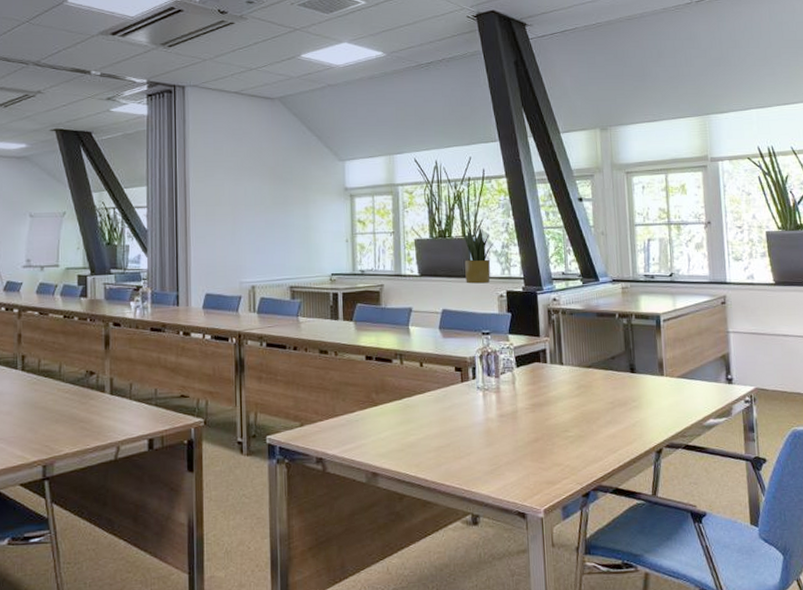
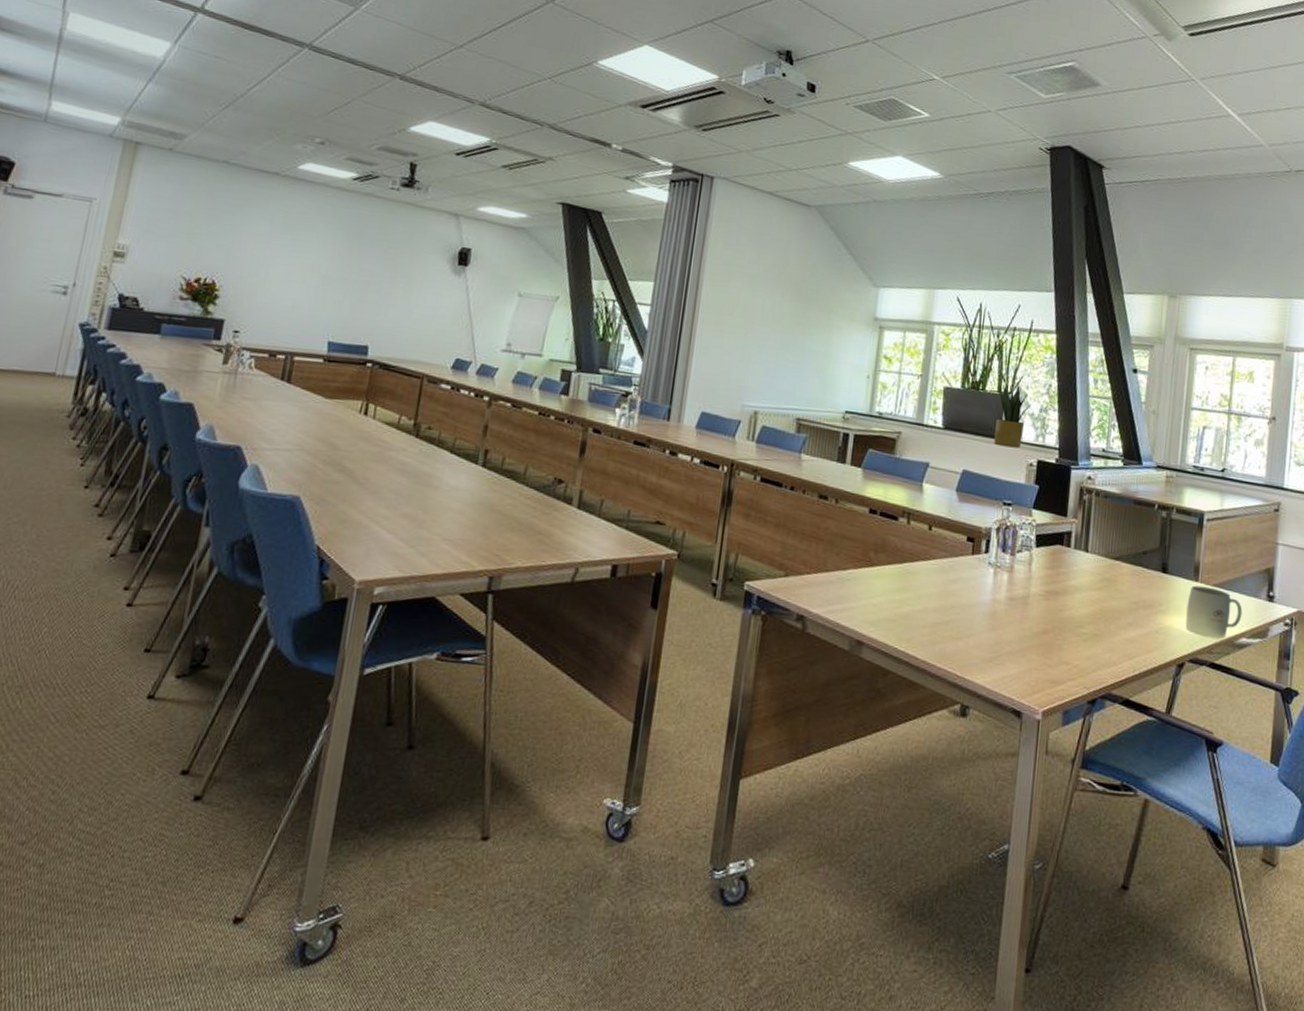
mug: none [656,379,707,424] -> present [1185,585,1243,640]

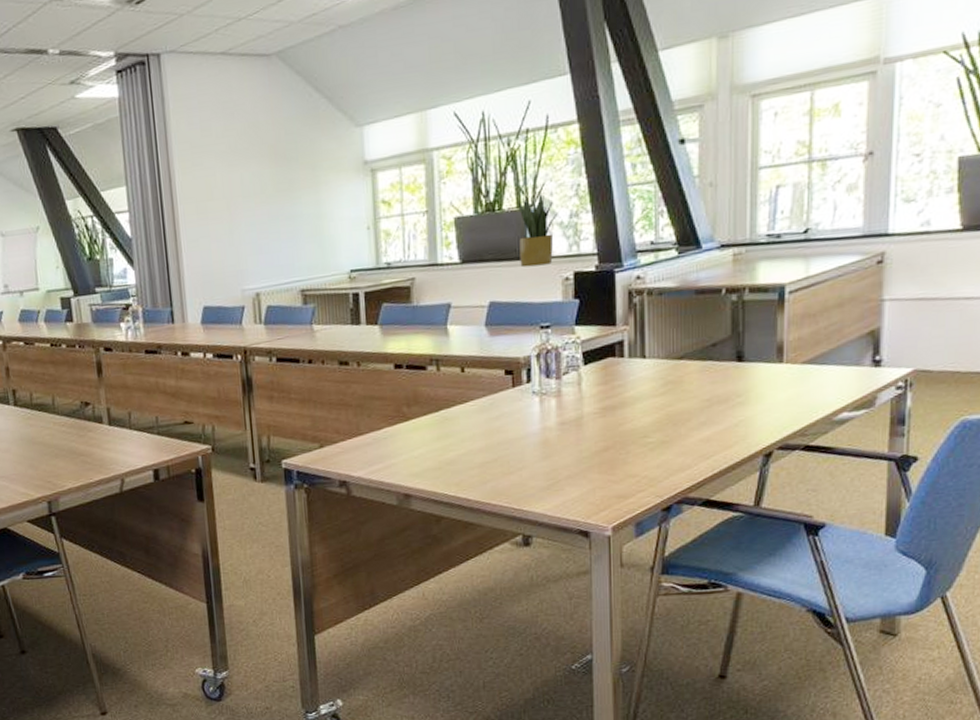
mug: present [1185,585,1243,640] -> none [771,365,841,421]

